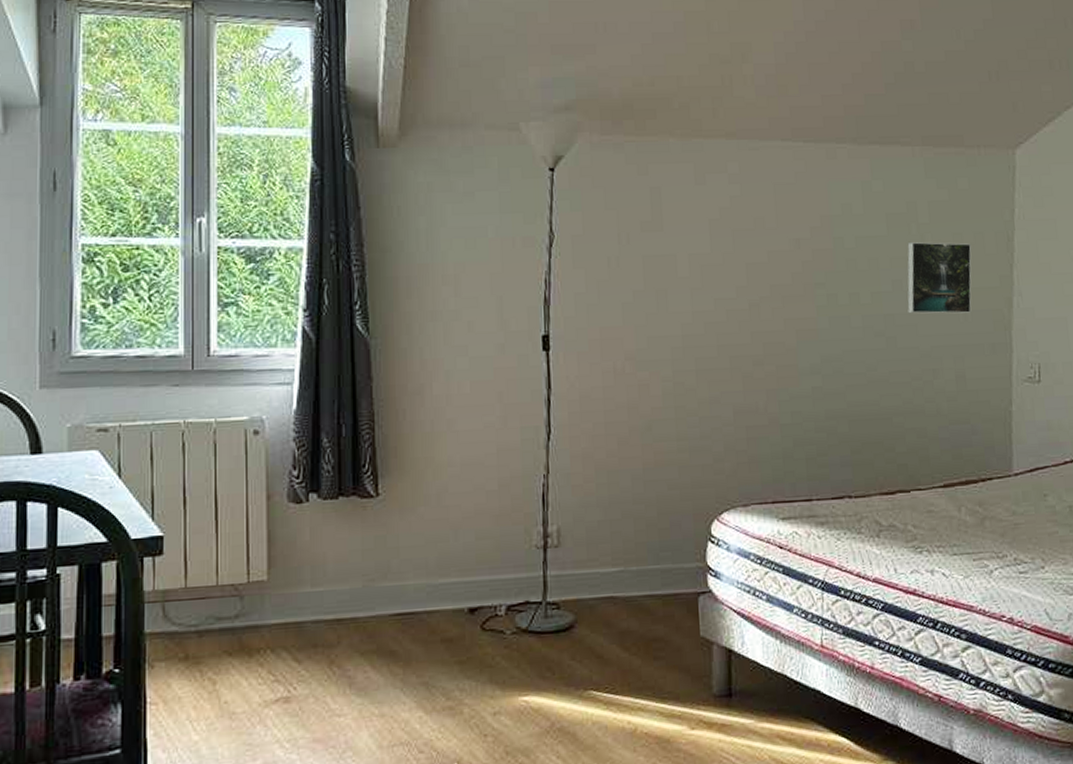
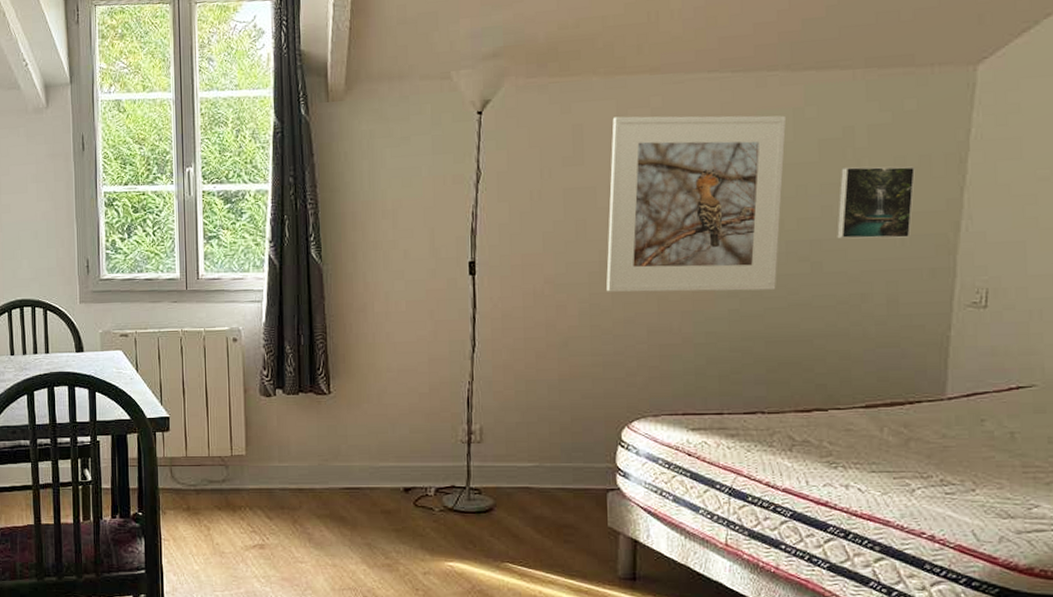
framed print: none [689,181,856,370] -> present [606,115,787,293]

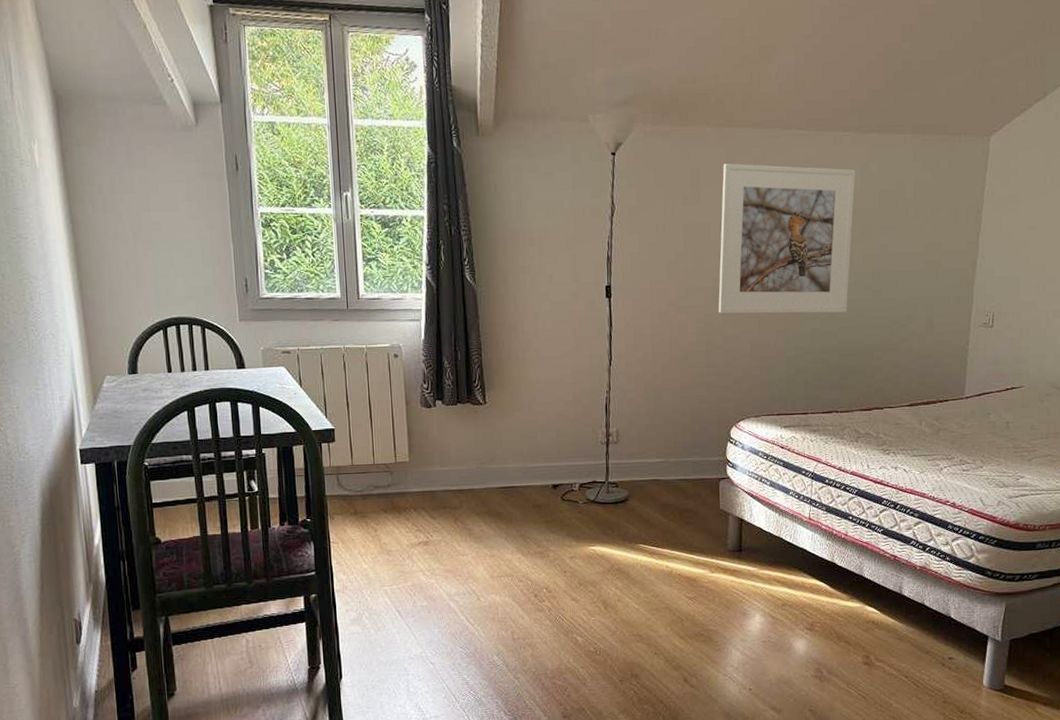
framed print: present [837,166,916,239] -> none [891,214,947,272]

